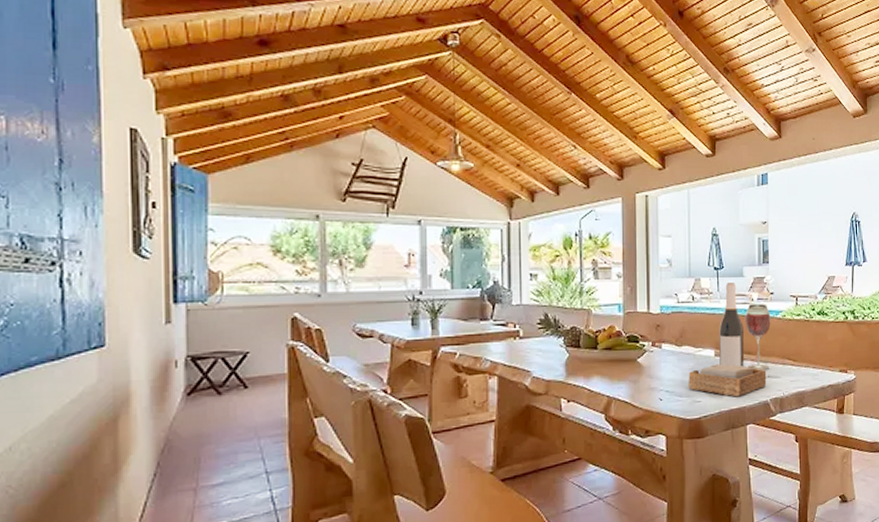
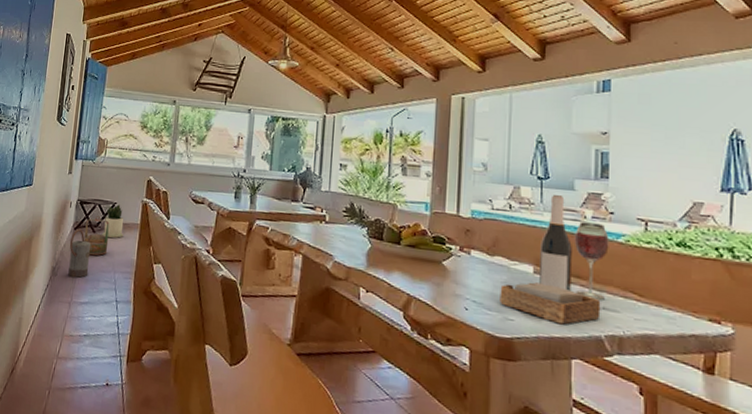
watering can: none [182,392,219,457] -> present [68,228,93,278]
decorative basket: none [204,373,244,424] -> present [84,216,109,256]
planter: none [231,353,266,398] -> present [101,204,124,239]

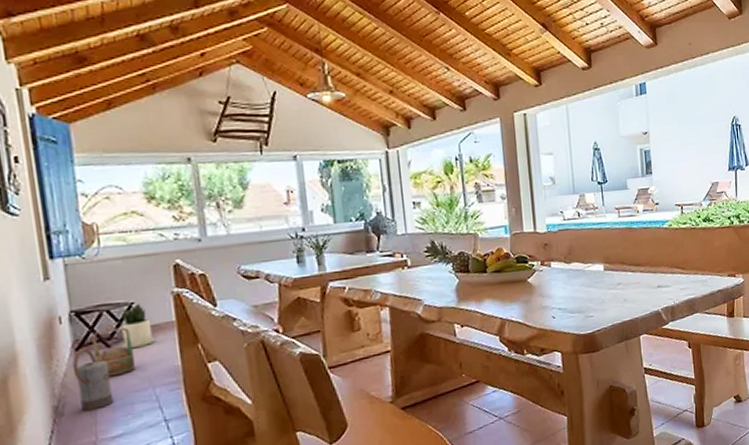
napkin holder: present [499,282,601,325] -> none [579,277,657,310]
wine bottle: present [539,195,572,291] -> none [606,196,634,280]
wineglass: present [574,222,609,300] -> none [631,215,659,281]

